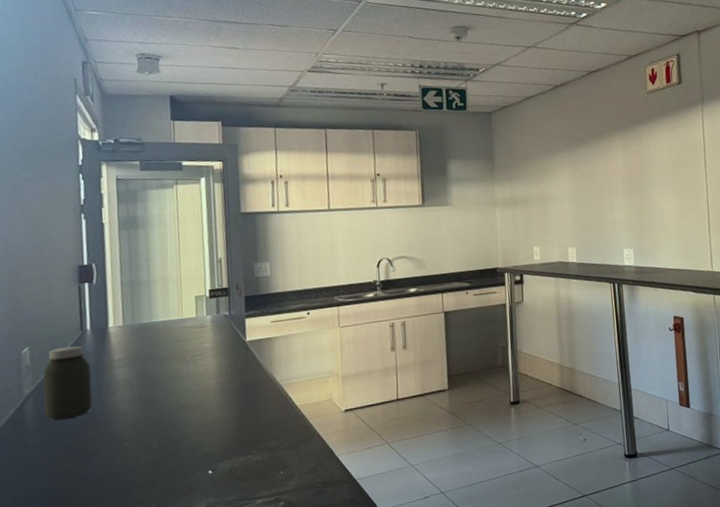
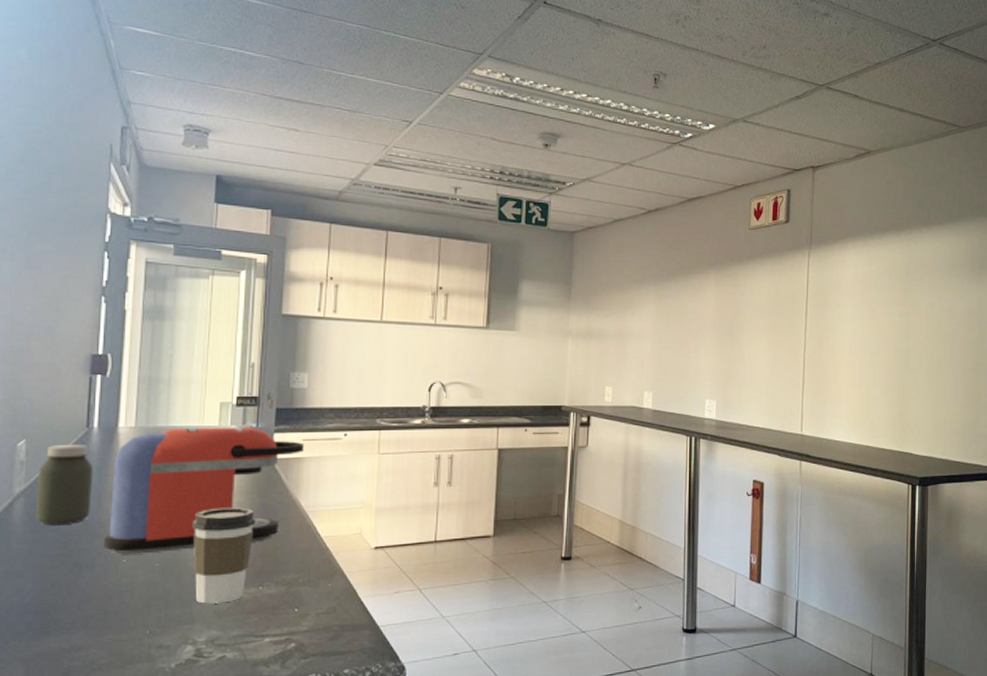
coffee maker: none [106,315,273,440] -> present [103,426,304,555]
coffee cup: none [182,387,237,475] -> present [192,507,255,604]

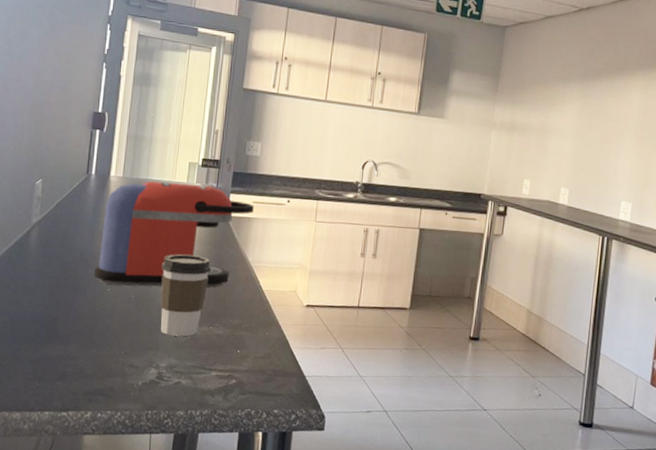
jar: present [35,444,94,526] -> none [45,186,90,254]

